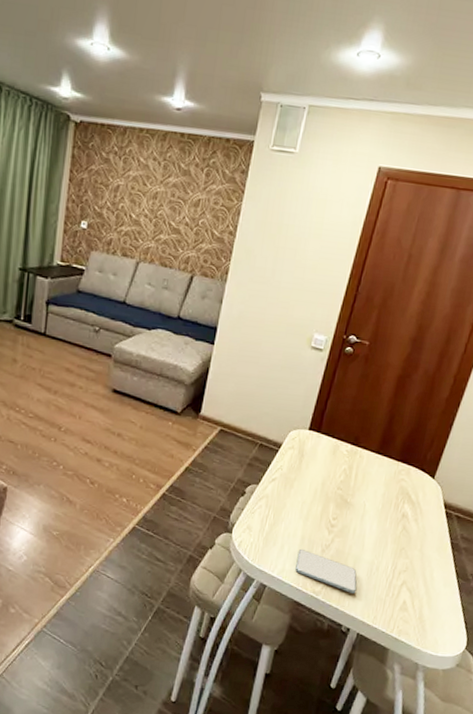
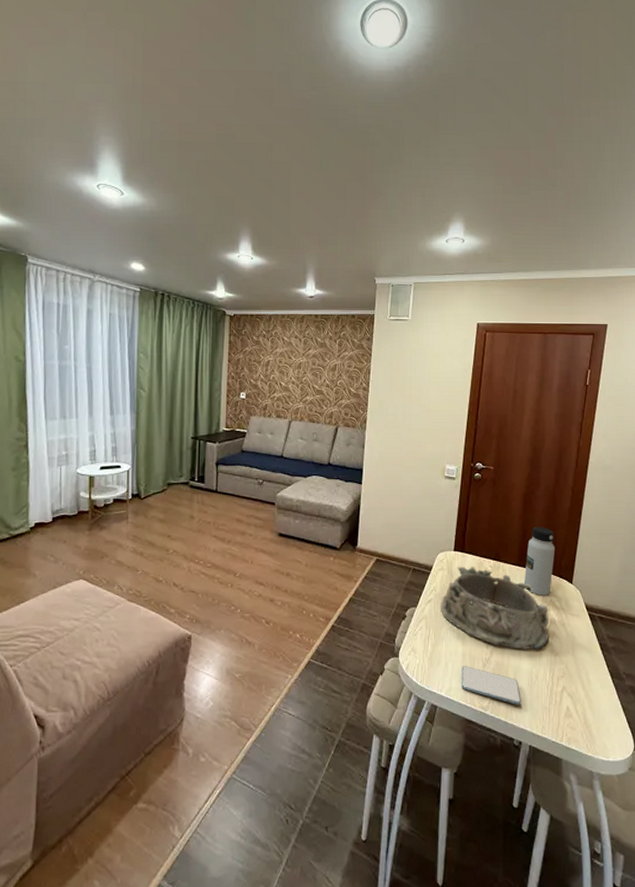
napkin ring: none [285,447,403,543] -> present [441,566,549,650]
water bottle: none [380,414,425,488] -> present [523,527,556,596]

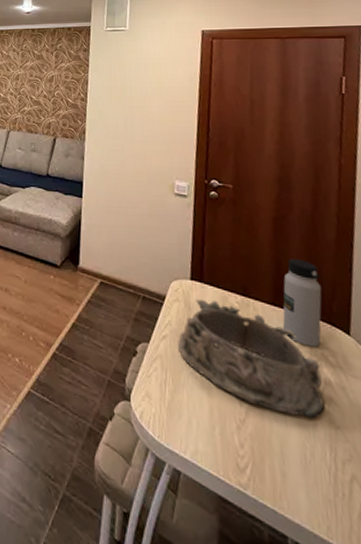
smartphone: present [461,665,521,705] -> none [209,423,294,490]

